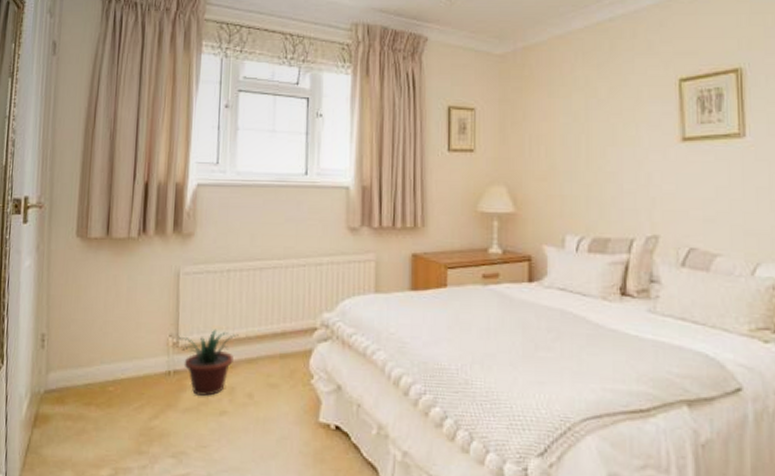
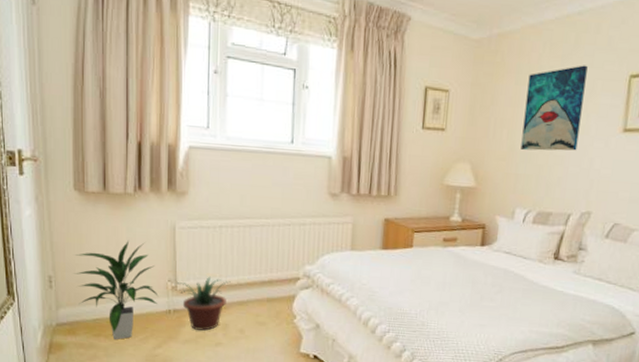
indoor plant: none [69,291,158,409] -> present [74,241,159,340]
wall art: none [563,72,630,168] -> present [520,65,588,151]

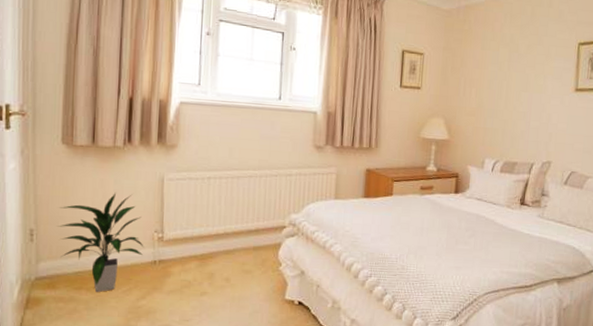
potted plant: present [174,276,231,331] -> none [160,226,218,280]
wall art: present [520,65,588,151] -> none [488,33,543,108]

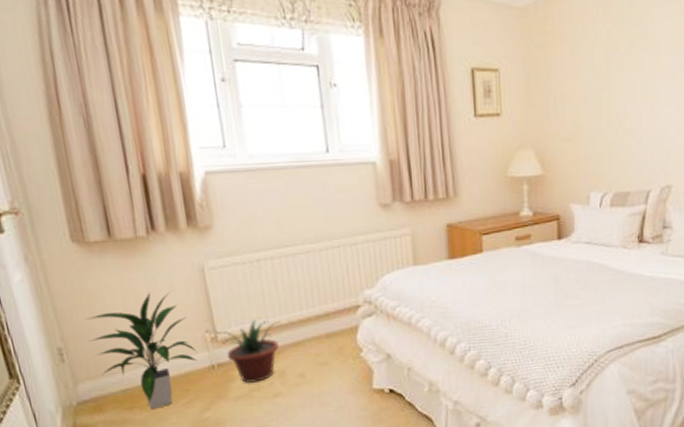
potted plant: none [160,226,218,280] -> present [213,319,280,383]

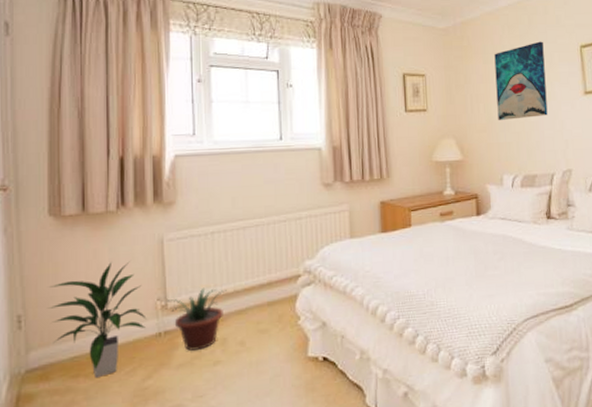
wall art: none [585,23,647,126] -> present [494,41,548,120]

